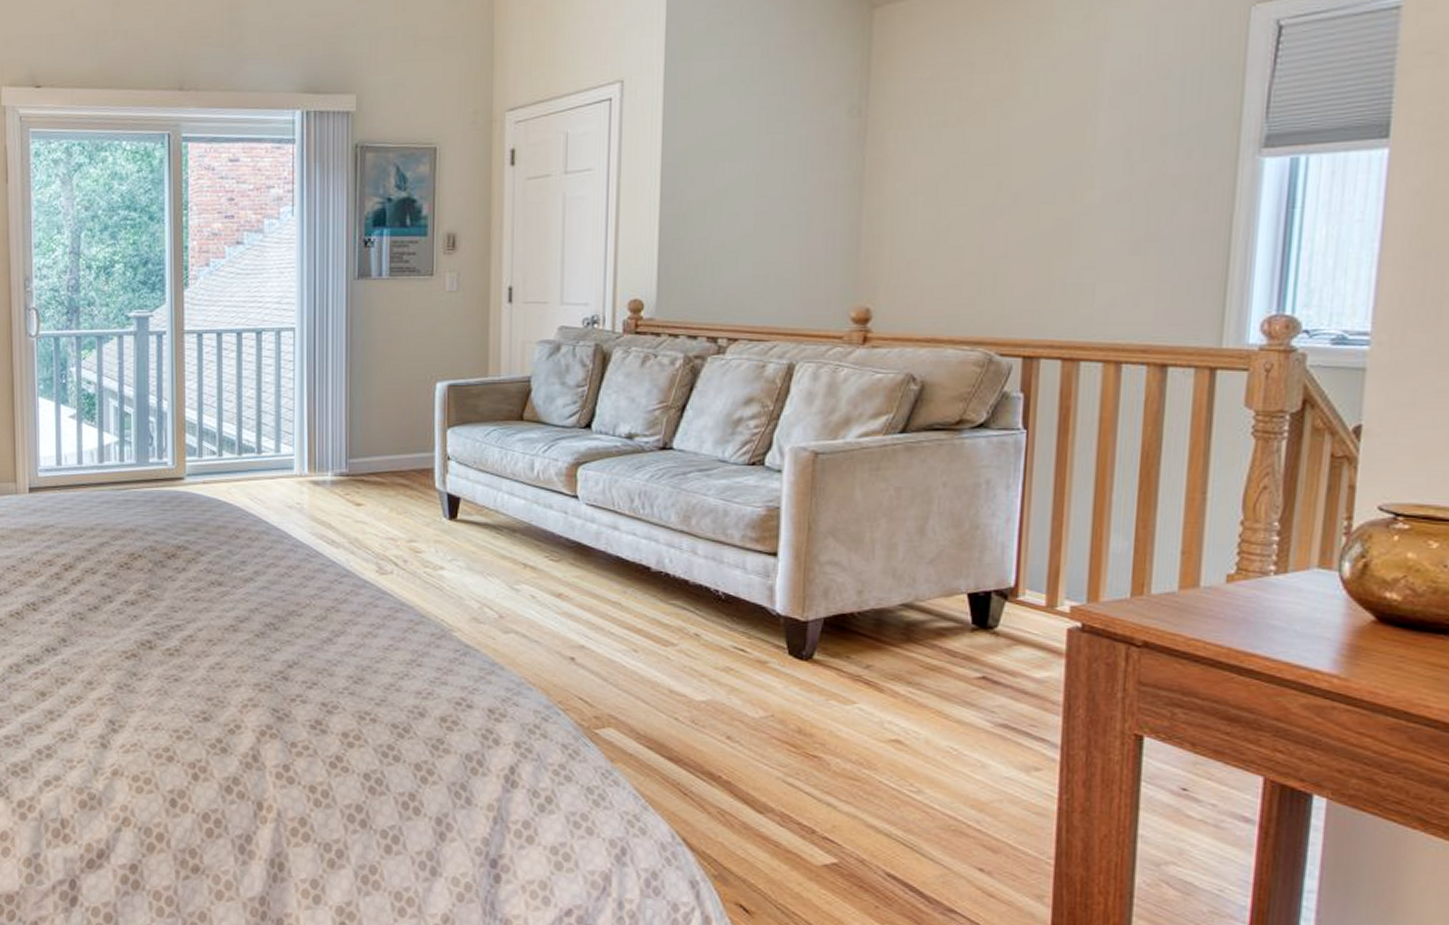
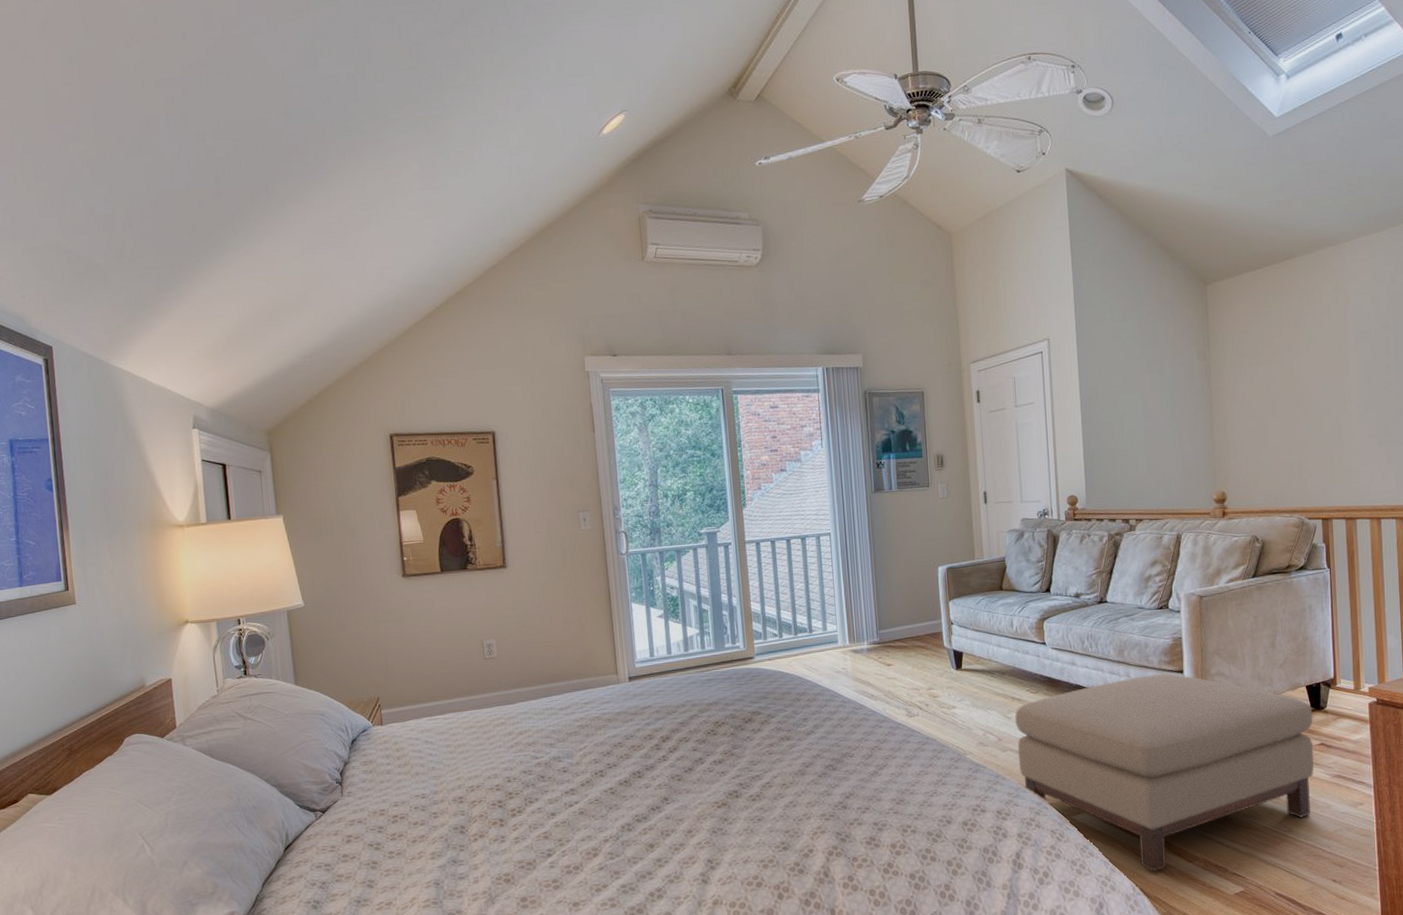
ottoman: none [524,553,975,819] -> present [1014,673,1314,872]

